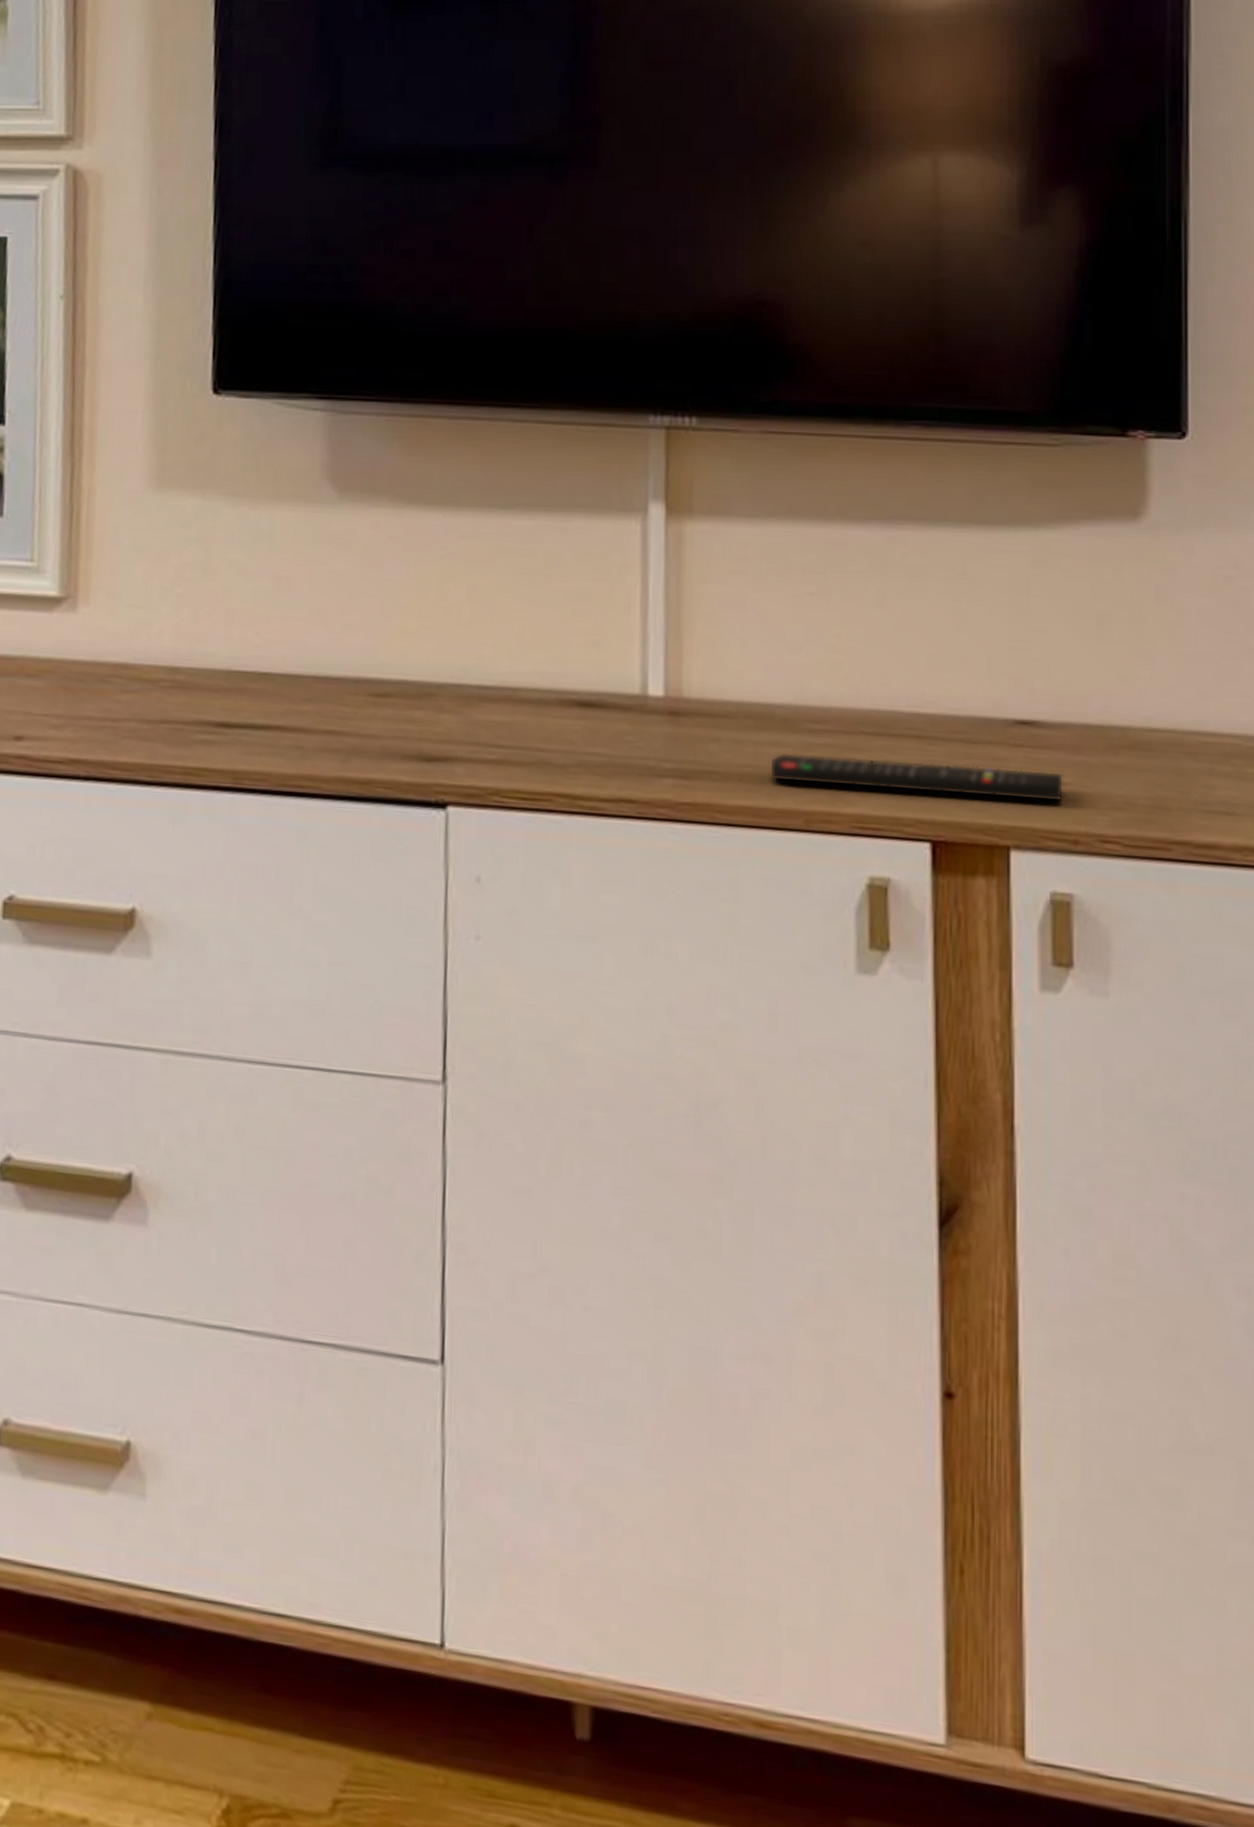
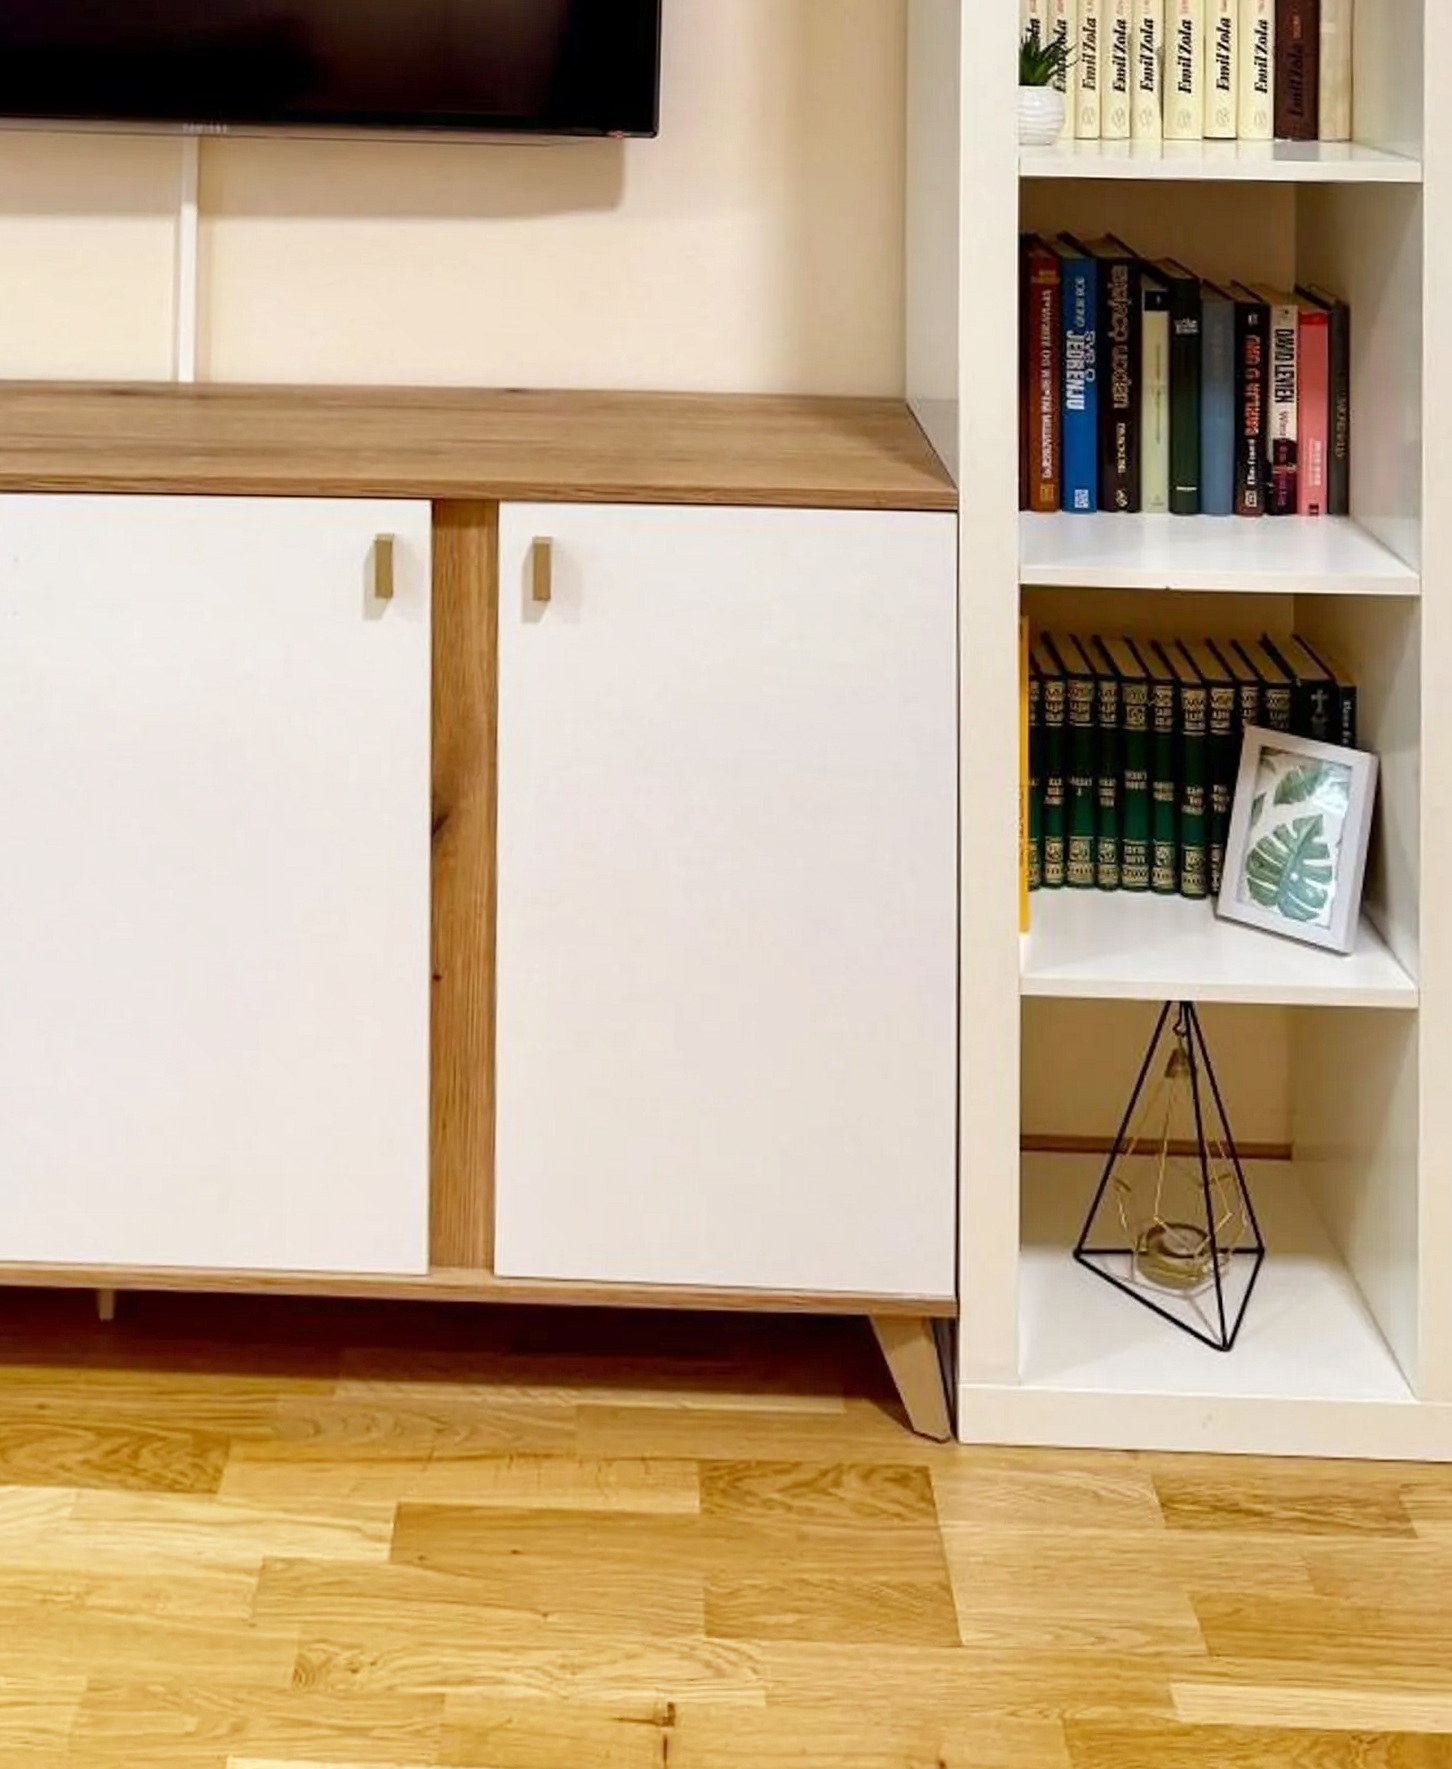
remote control: present [771,753,1064,803] -> none [290,428,547,459]

